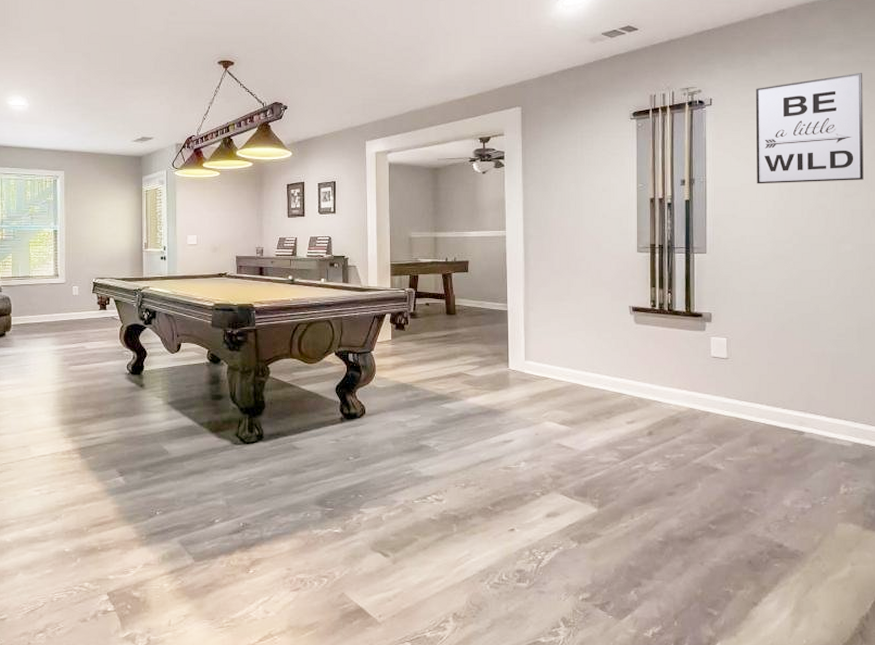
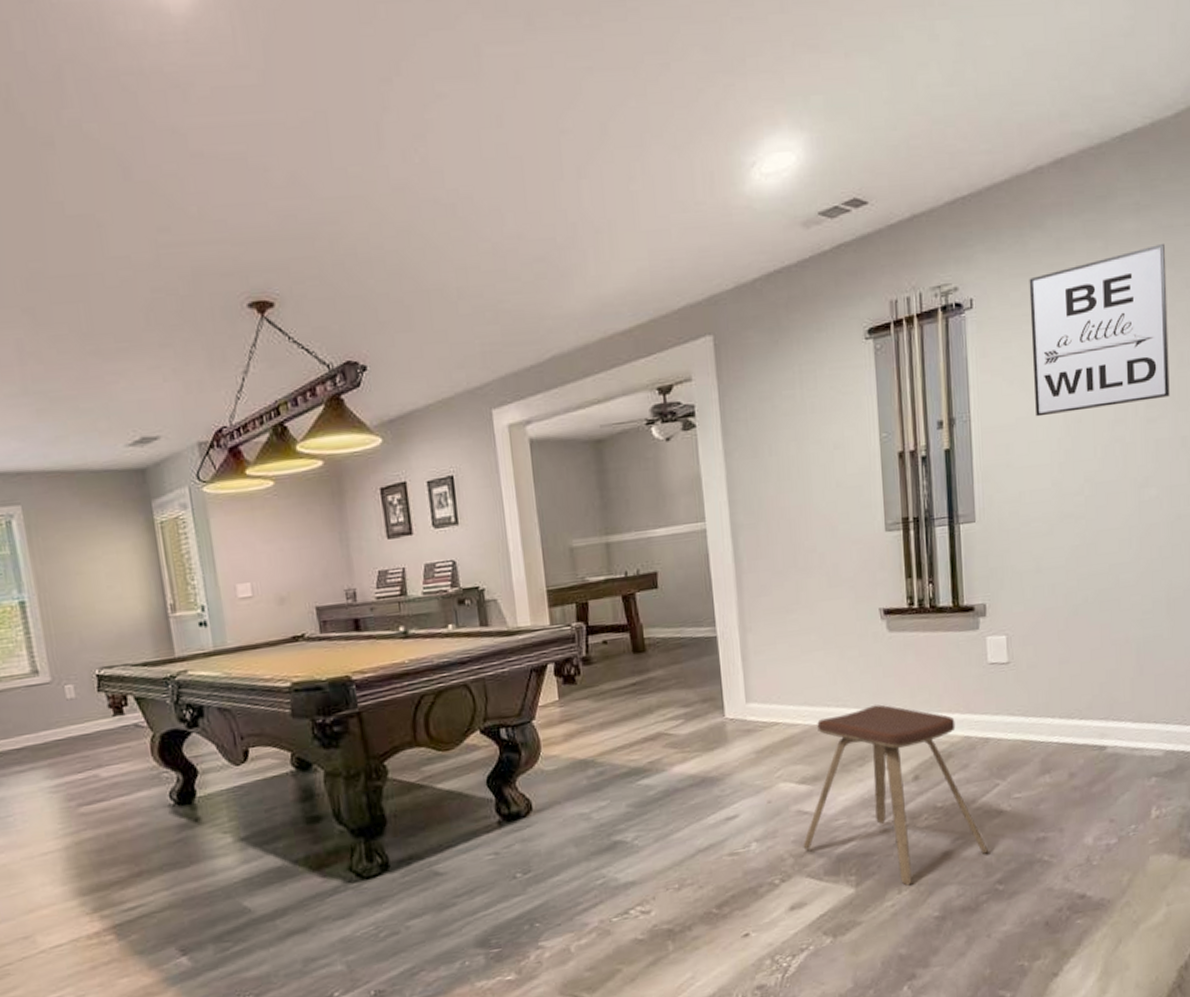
music stool: none [560,375,705,514] -> present [803,704,989,886]

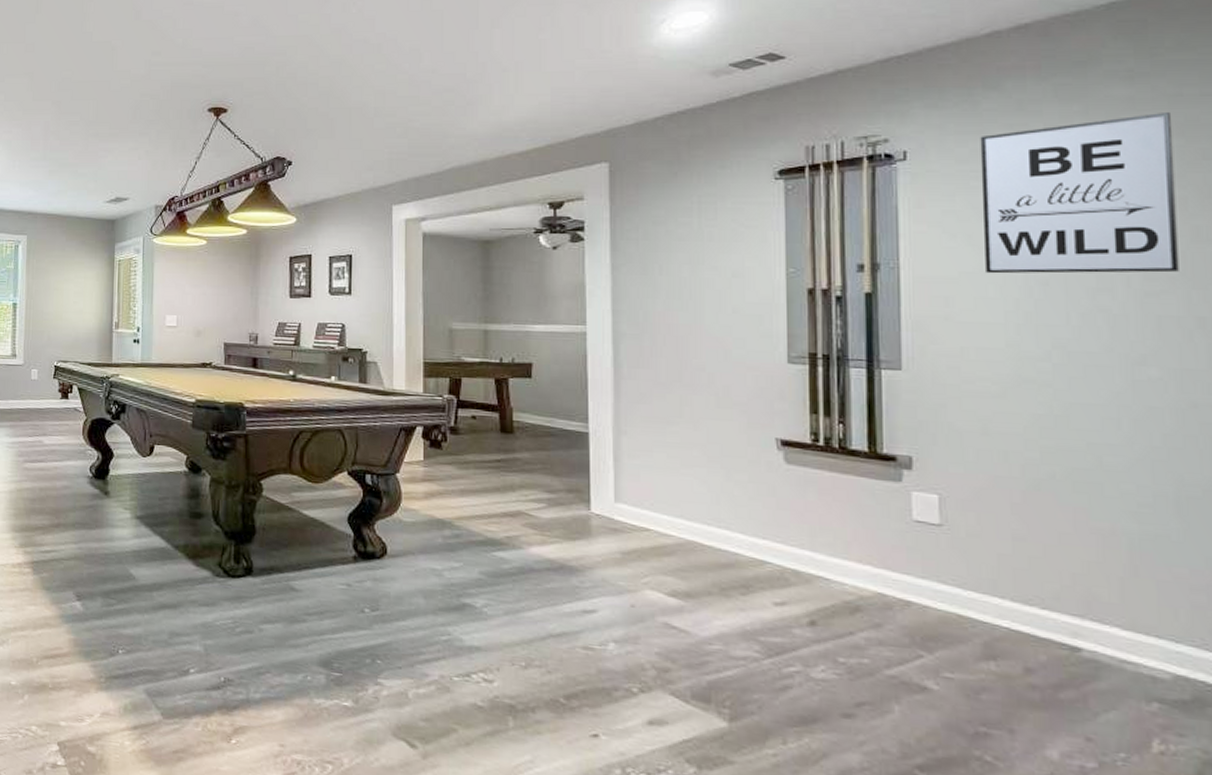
music stool: present [803,704,989,886] -> none [668,535,907,739]

